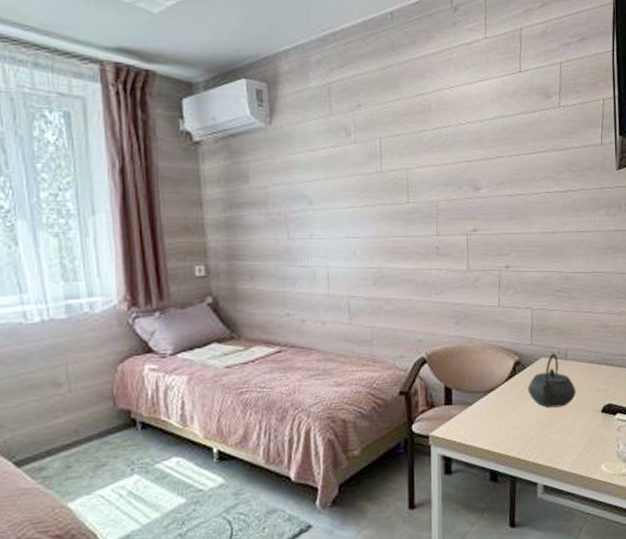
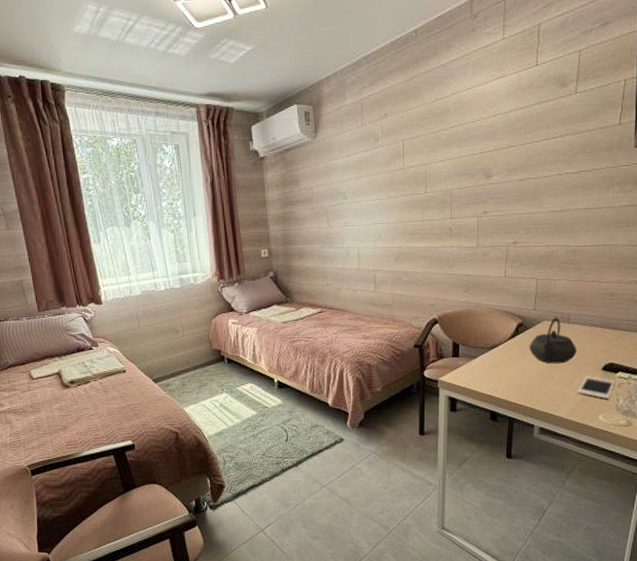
cell phone: none [578,420,614,445] -> present [577,376,614,399]

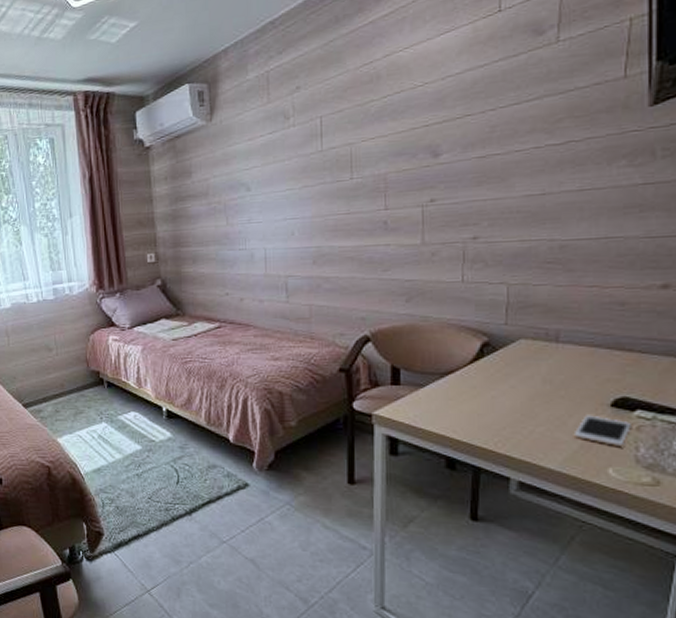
kettle: present [529,317,577,364] -> none [499,334,572,397]

